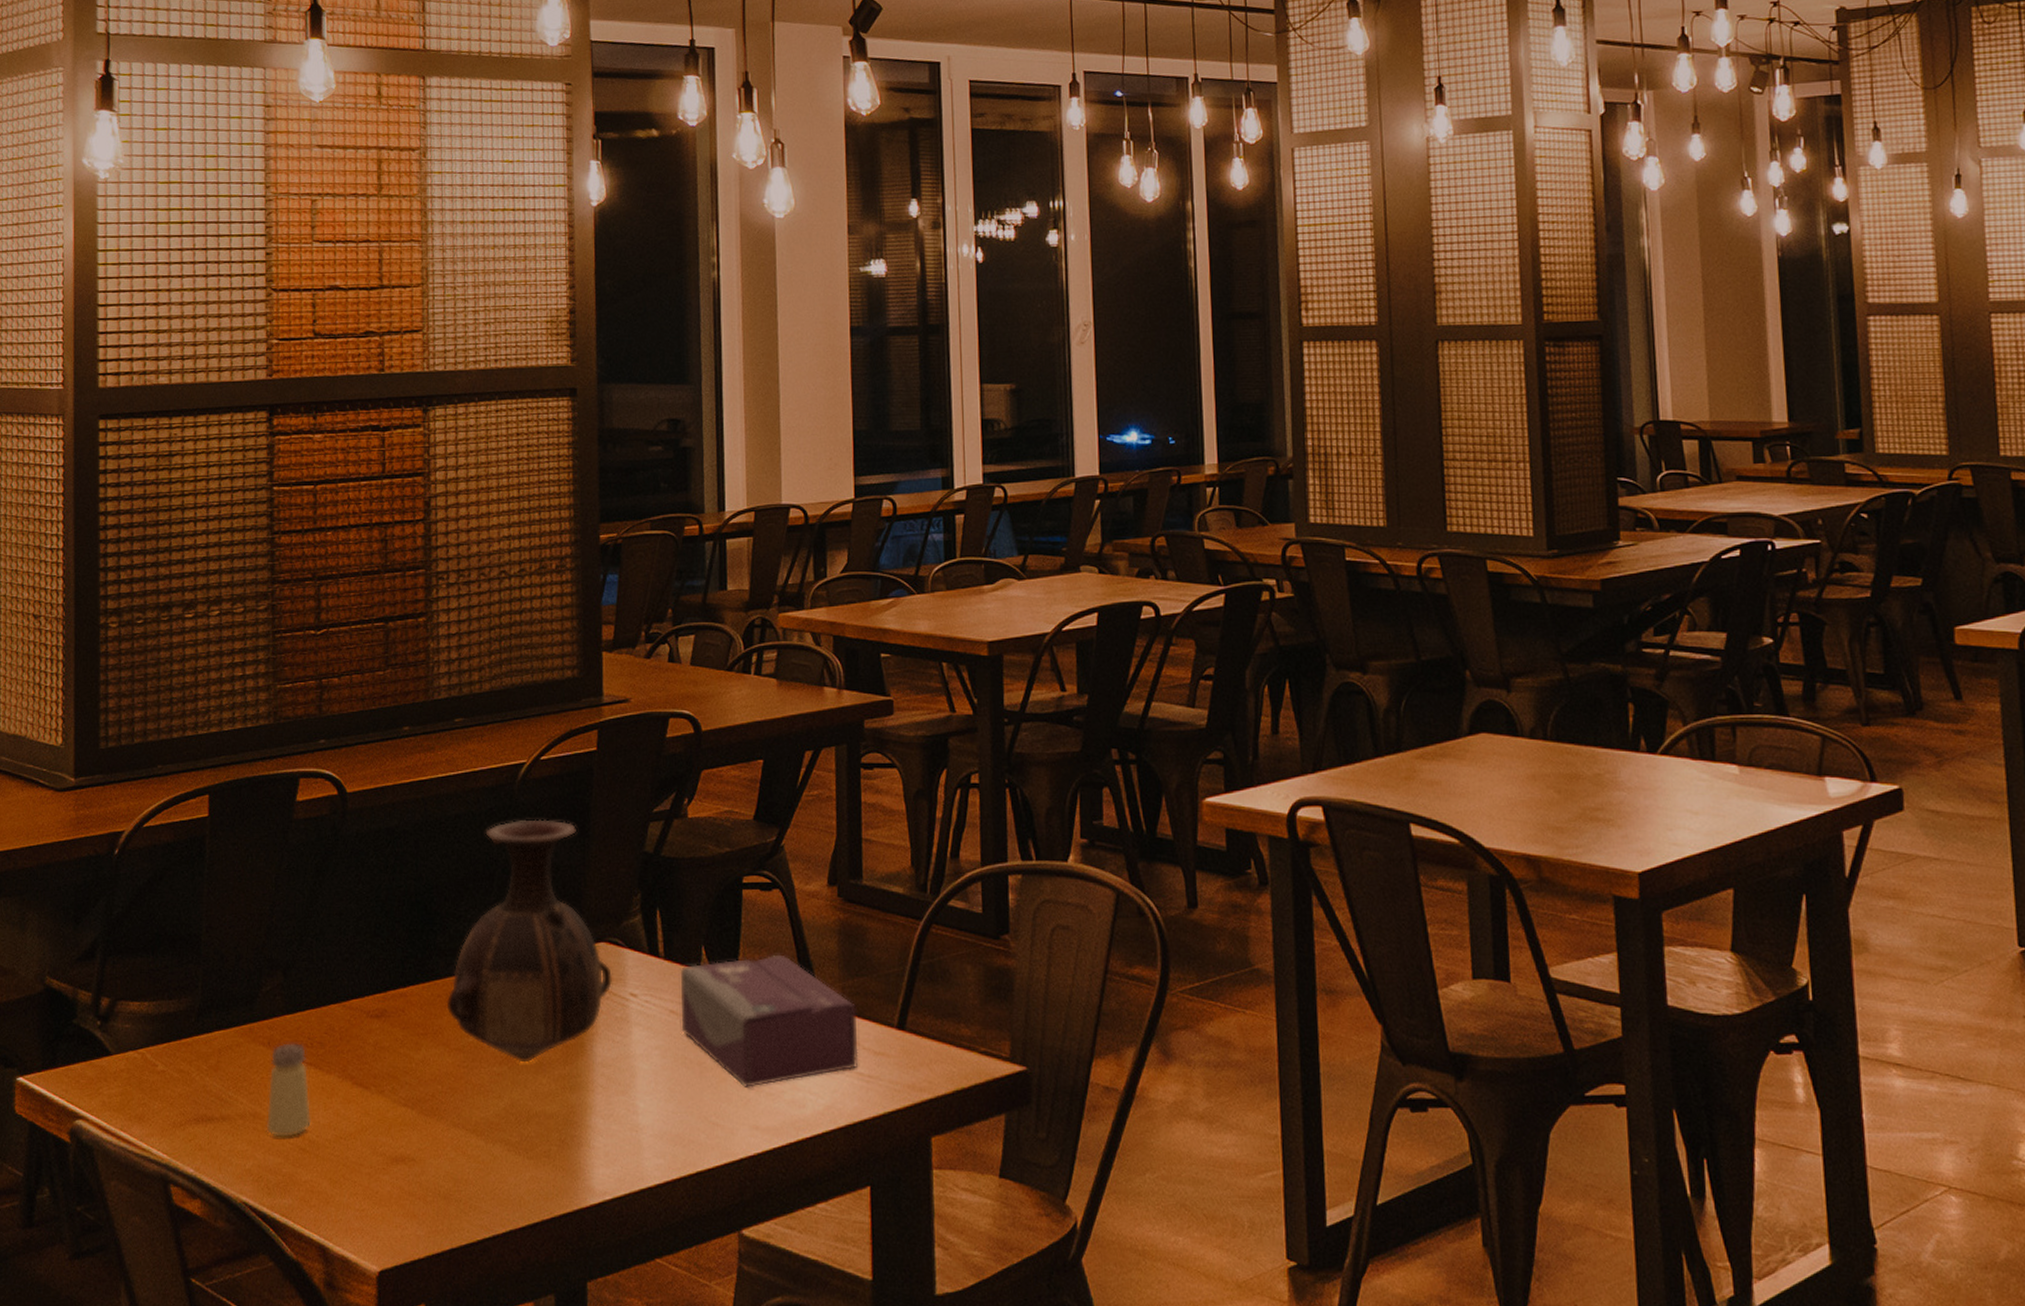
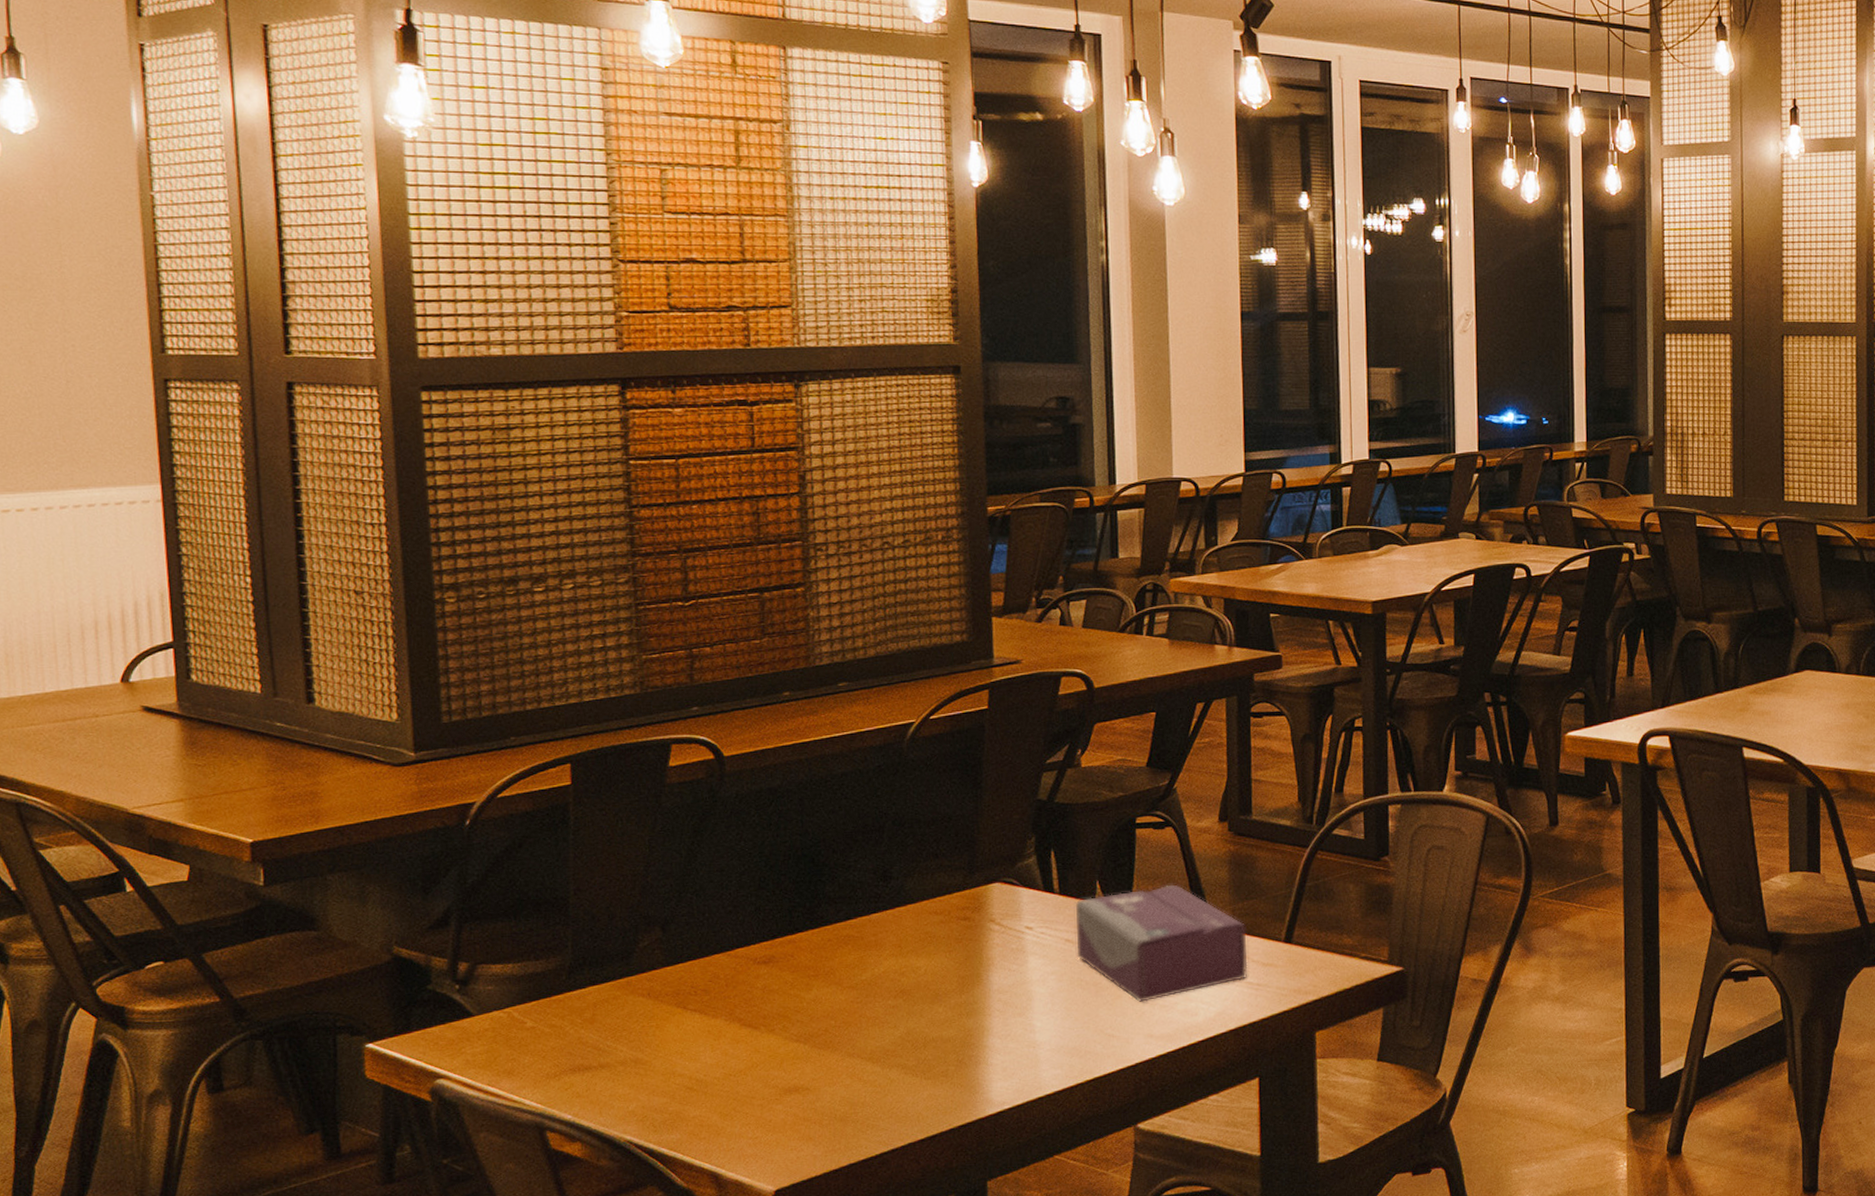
saltshaker: present [266,1043,312,1137] -> none [649,992,699,1079]
vase: present [446,819,612,1063] -> none [837,774,1007,995]

